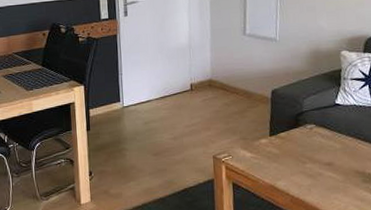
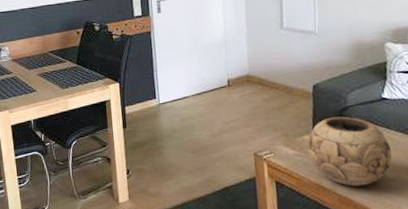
decorative bowl: none [264,121,342,188] -> present [307,116,393,187]

